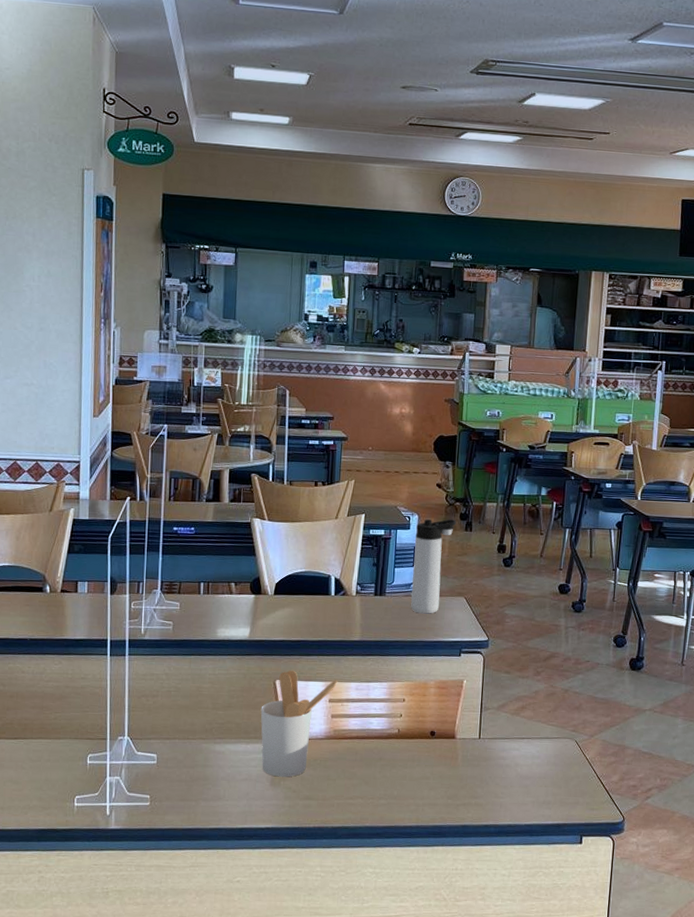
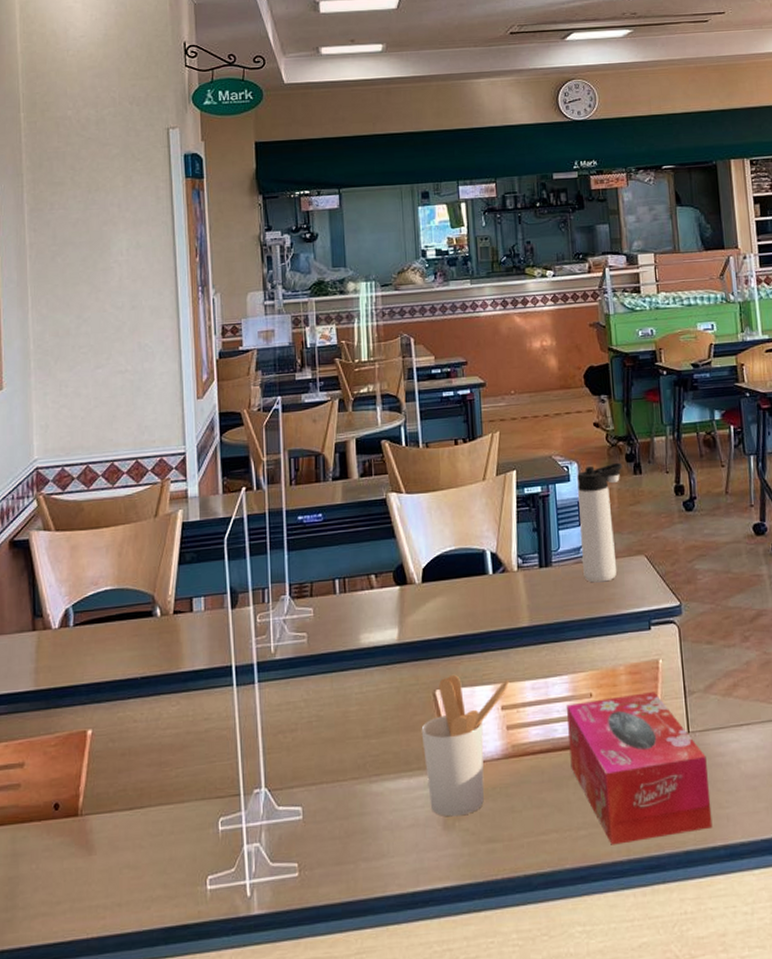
tissue box: none [380,704,491,814] -> present [566,692,713,845]

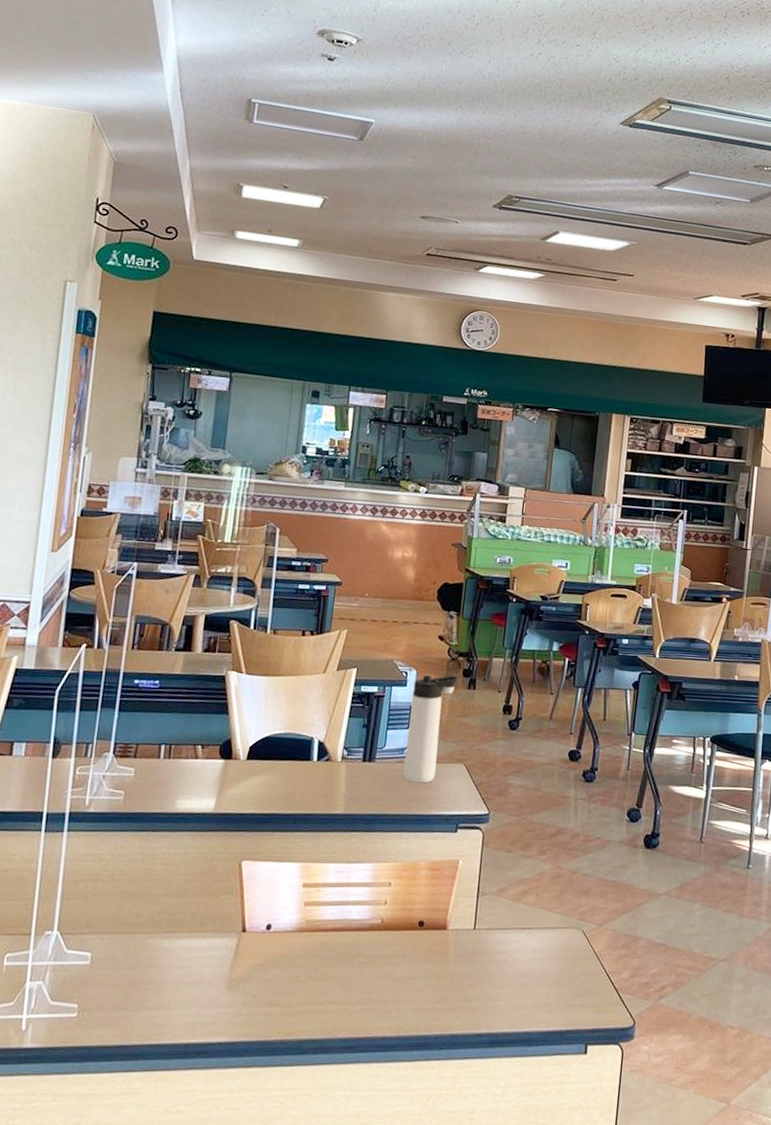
utensil holder: present [421,674,510,817] -> none [218,848,315,979]
tissue box: present [566,692,713,845] -> none [359,888,487,1022]

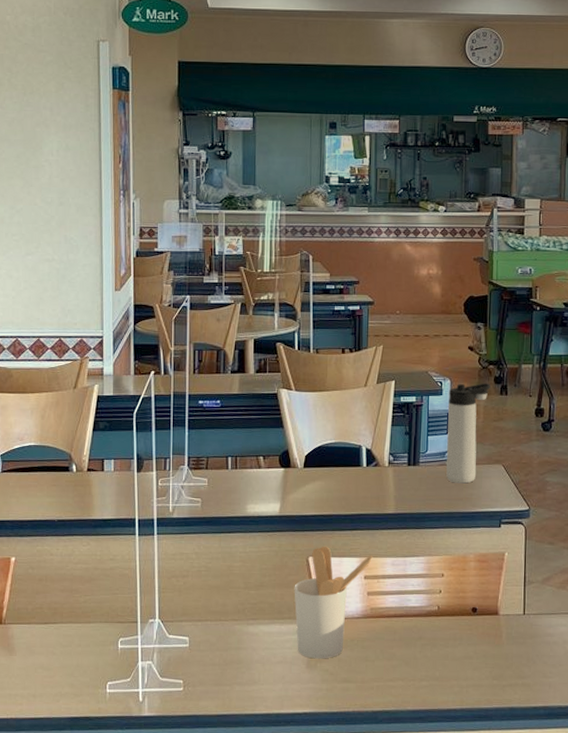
utensil holder: none [218,848,315,979] -> present [294,546,373,659]

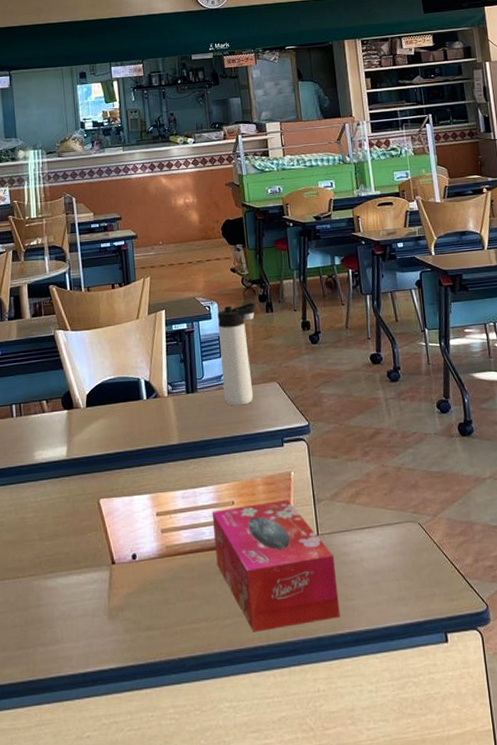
utensil holder: present [294,546,373,659] -> none [88,485,163,608]
tissue box: none [419,578,537,696] -> present [211,500,341,632]

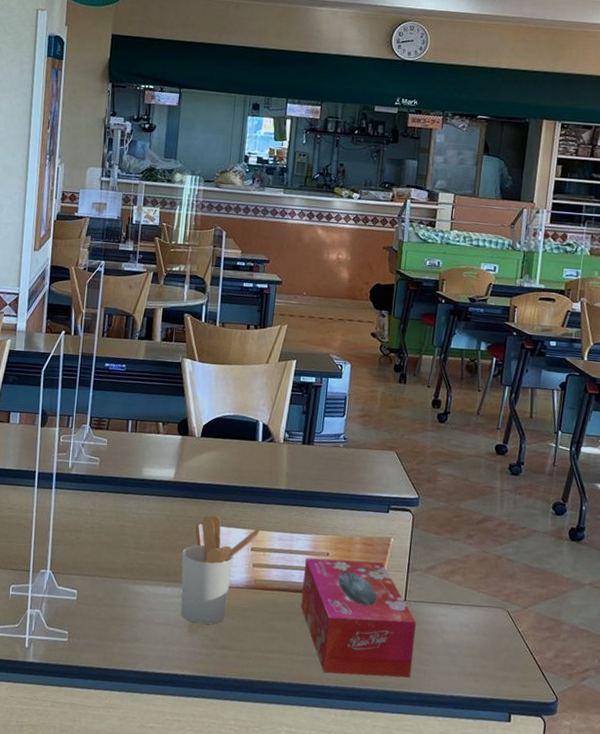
utensil holder: none [88,485,163,608] -> present [180,514,261,625]
thermos bottle: present [217,302,257,406] -> none [339,369,391,467]

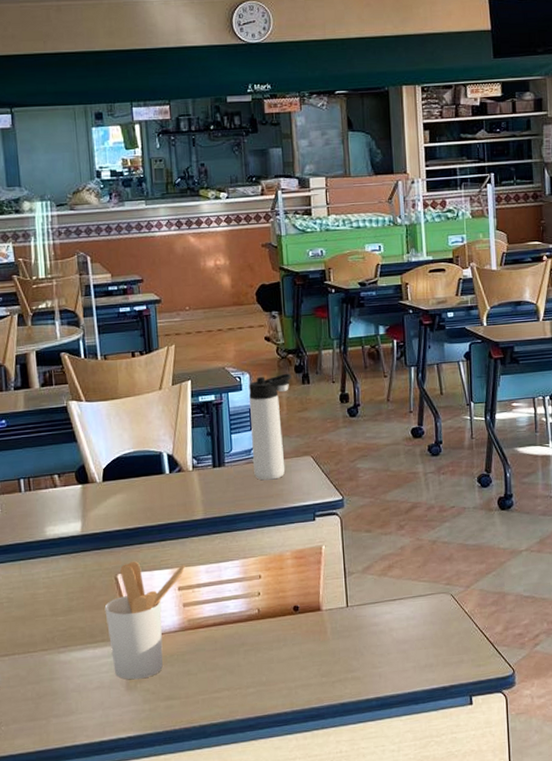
tissue box: present [300,558,416,678] -> none [237,573,367,700]
thermos bottle: none [339,369,391,467] -> present [249,373,292,481]

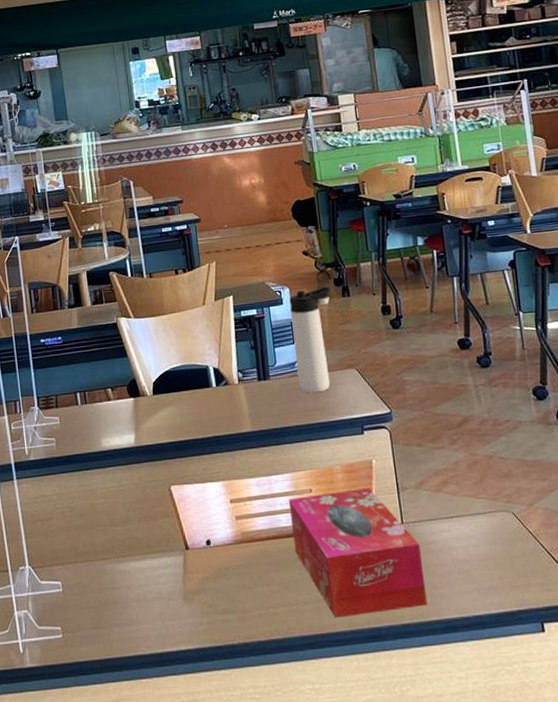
utensil holder: present [104,561,186,680] -> none [160,473,236,592]
tissue box: none [237,573,367,700] -> present [288,488,428,618]

